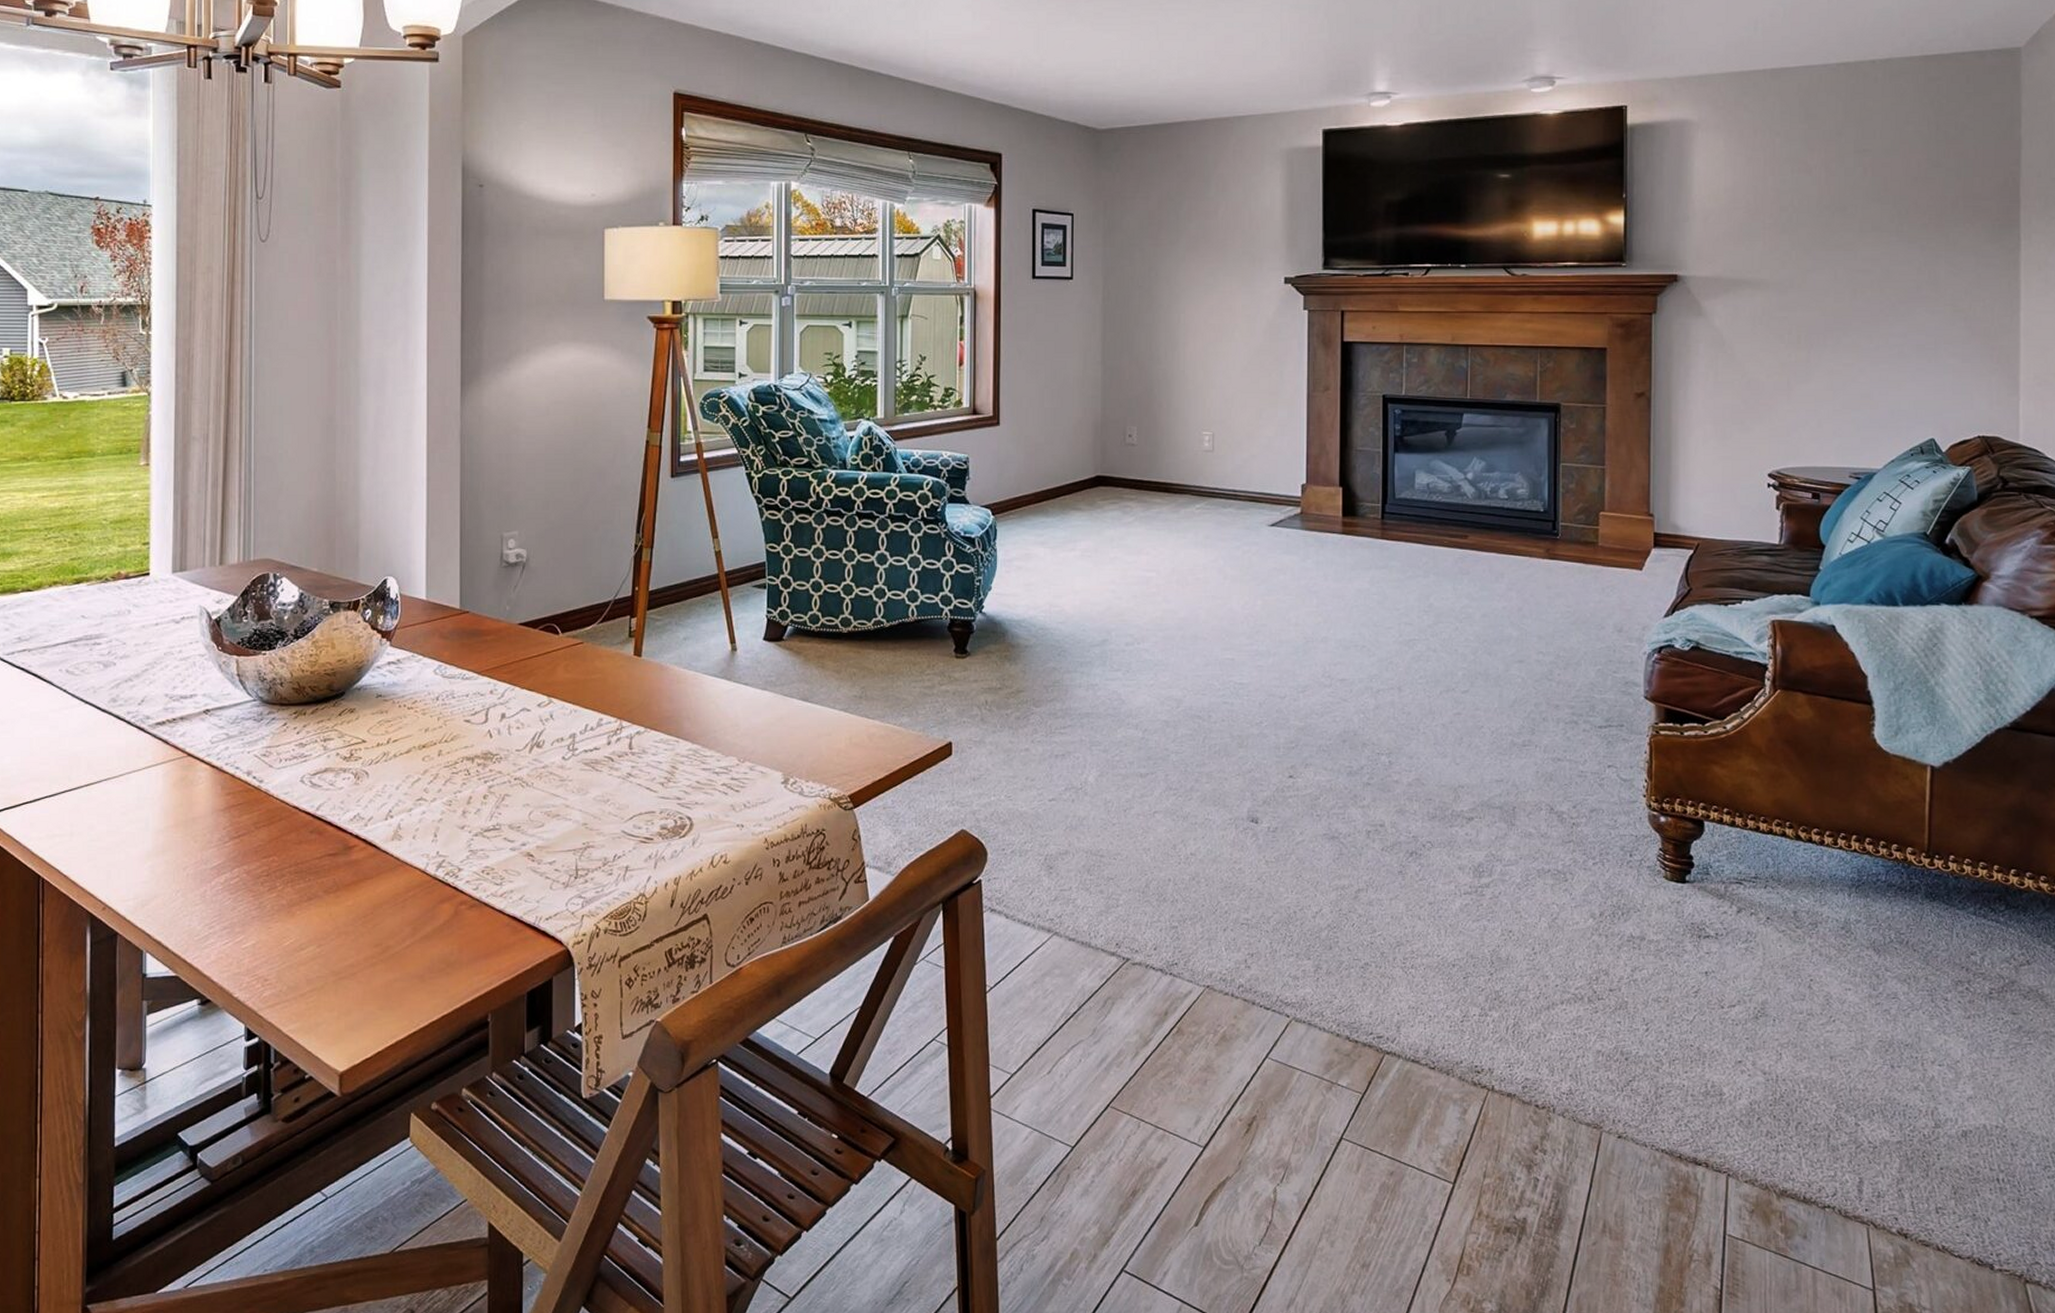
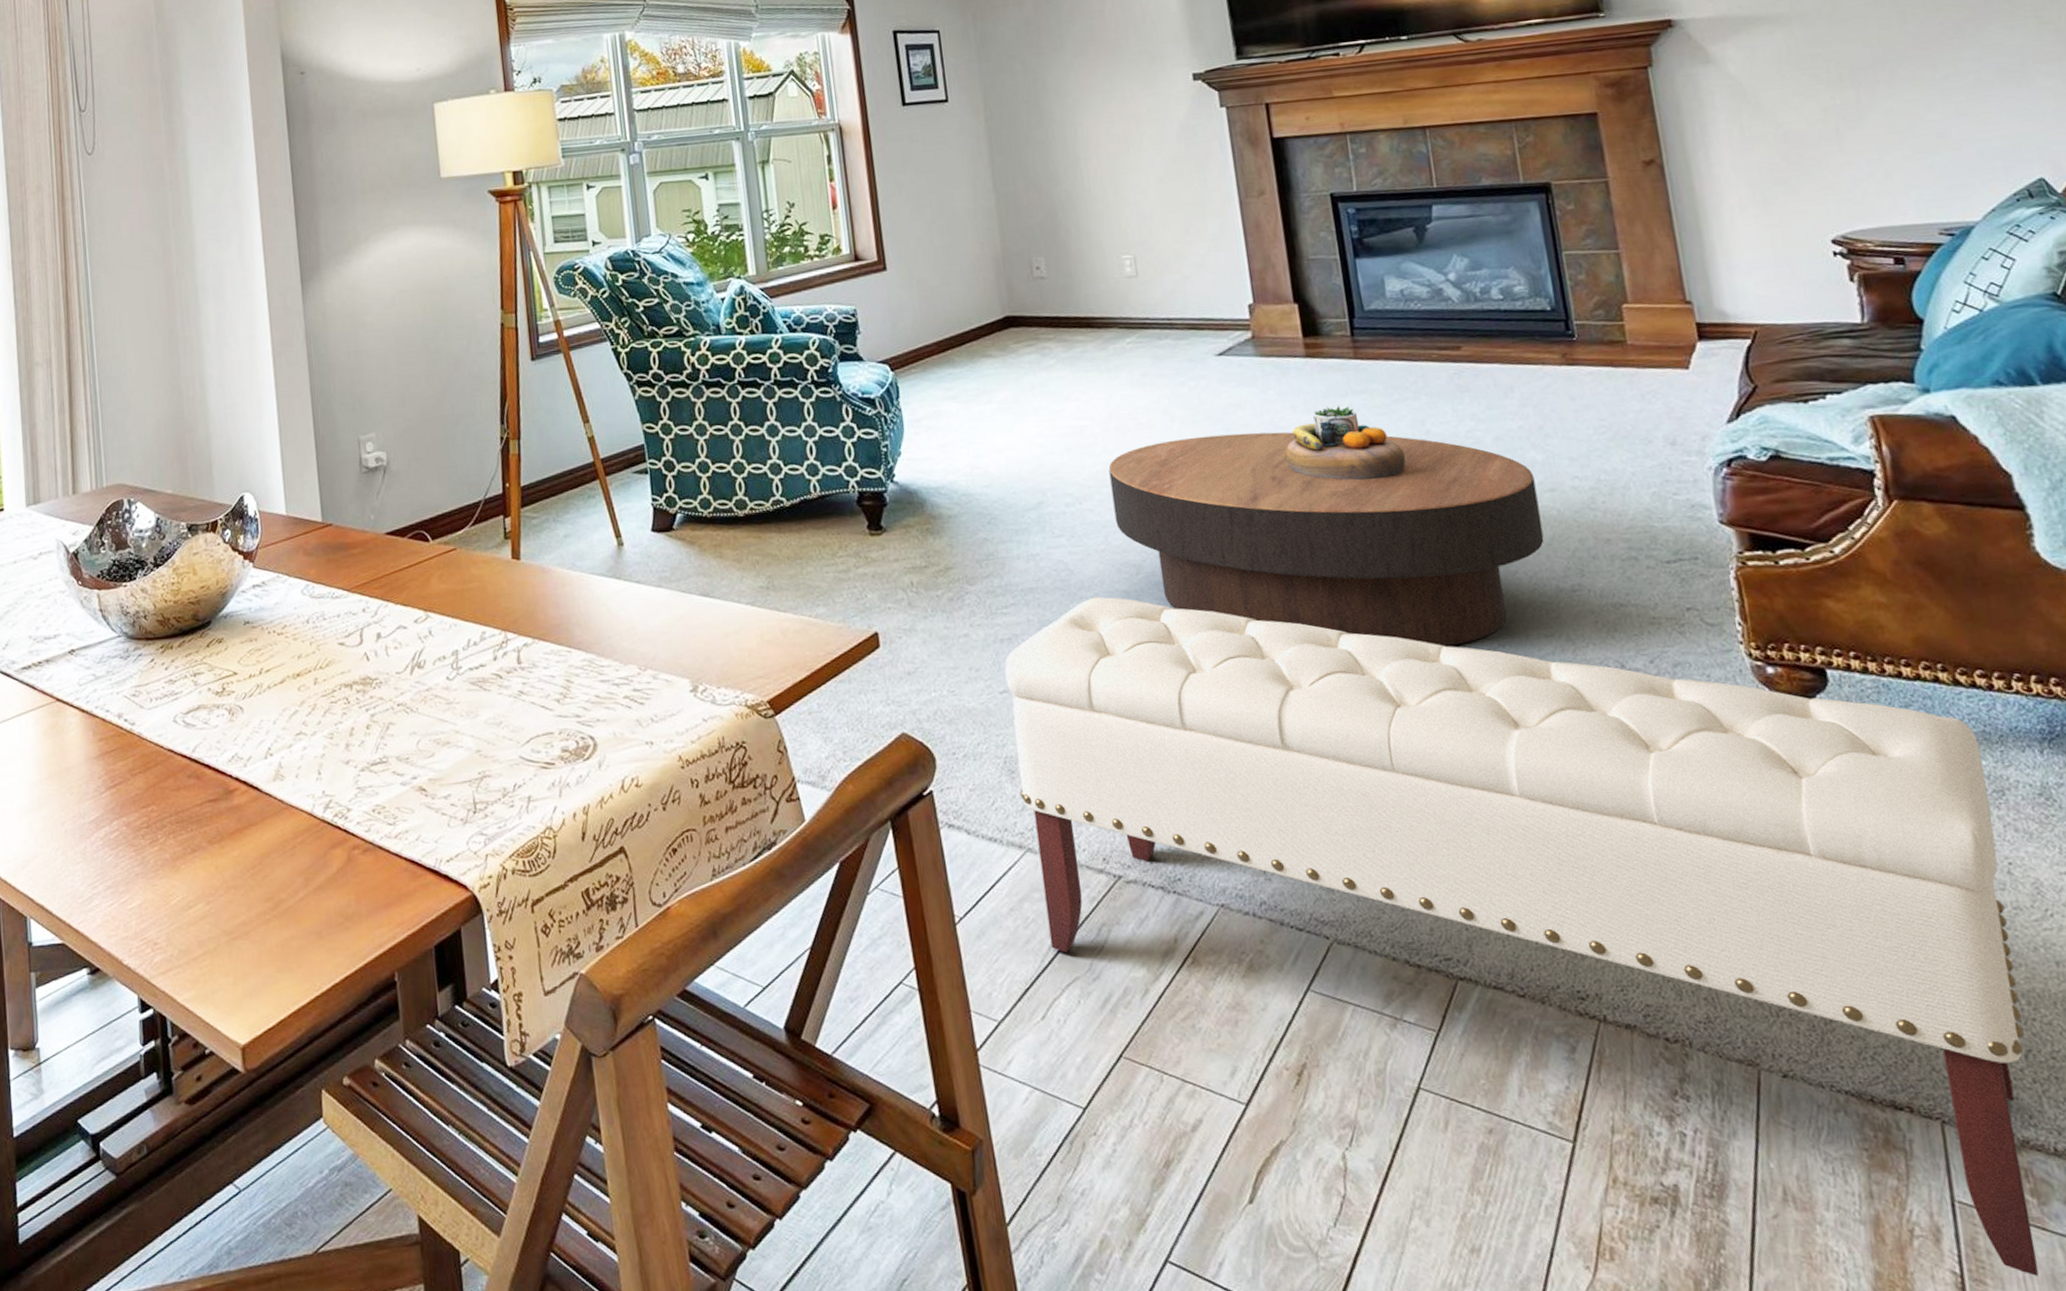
bench: none [1055,724,1806,1291] -> present [1004,596,2039,1276]
coffee table: none [1166,594,1508,784] -> present [1108,432,1544,647]
decorative bowl: none [1313,577,1409,642] -> present [1284,405,1406,480]

